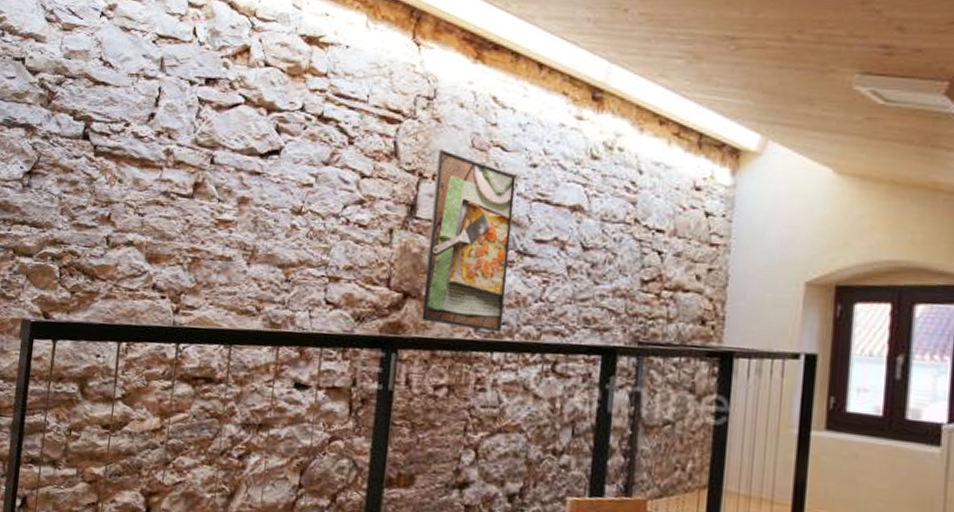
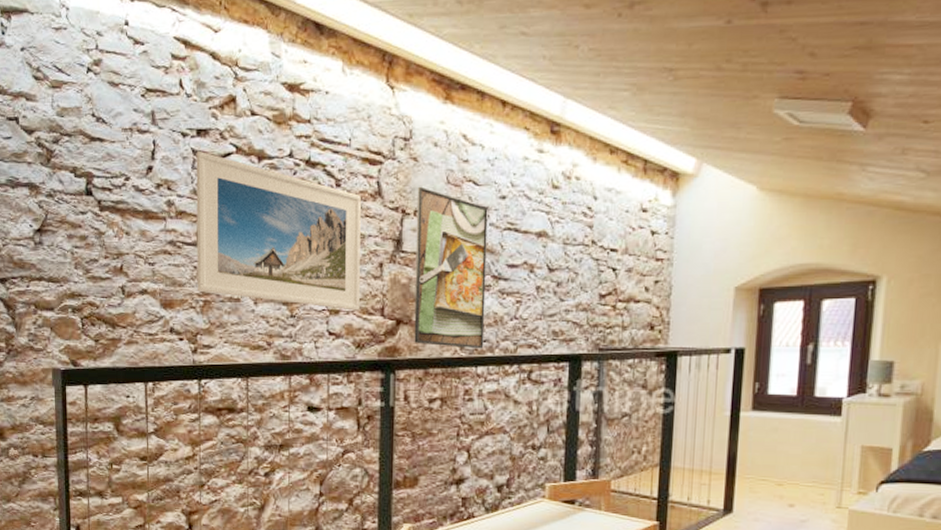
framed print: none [187,99,375,280] -> present [196,150,361,311]

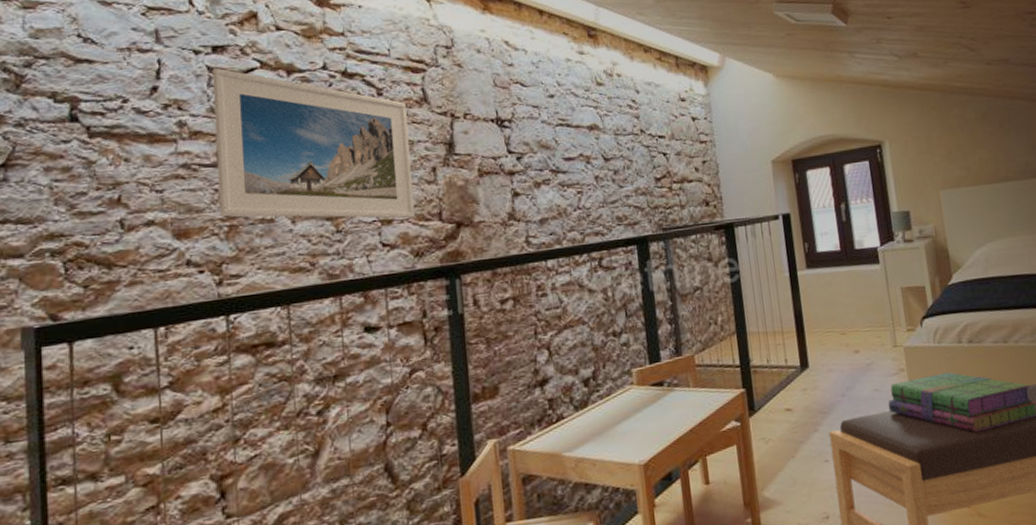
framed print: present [414,186,488,349] -> none [464,90,551,245]

